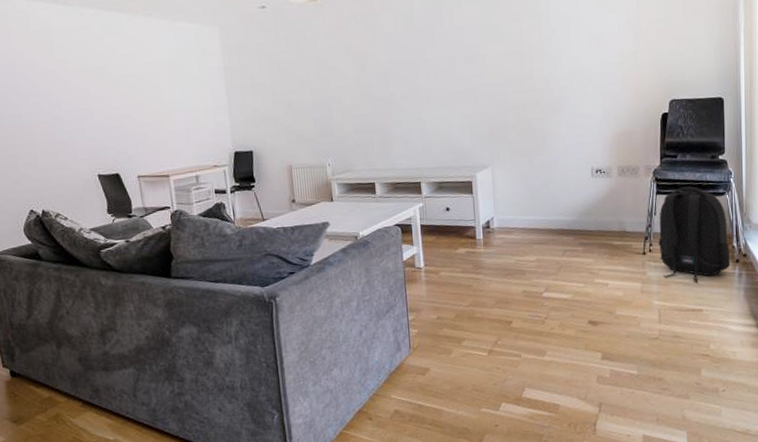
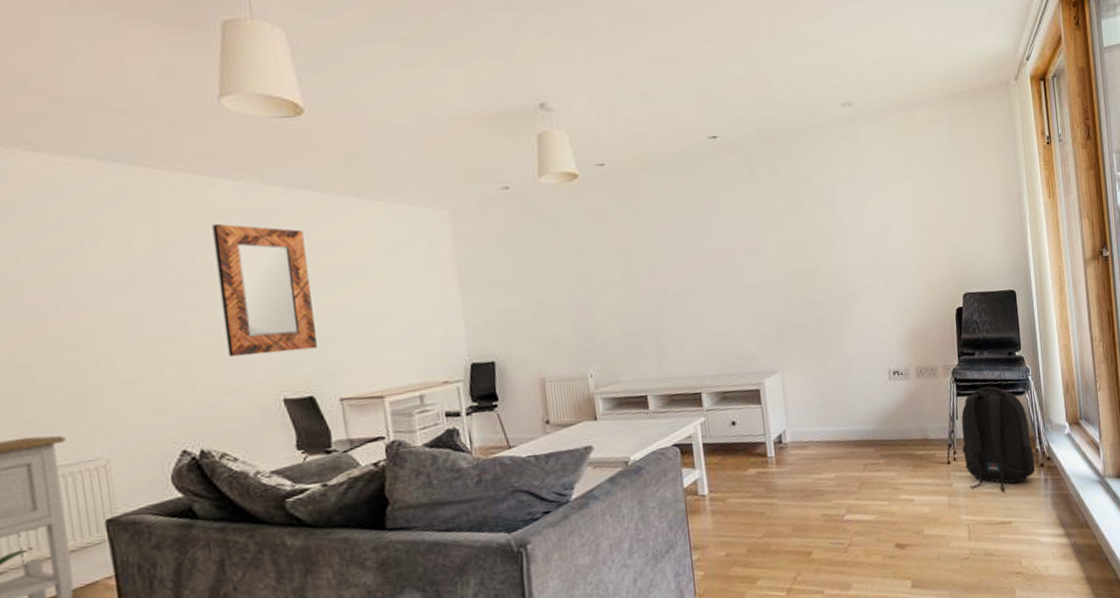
home mirror: none [46,38,121,142] -> present [212,223,317,358]

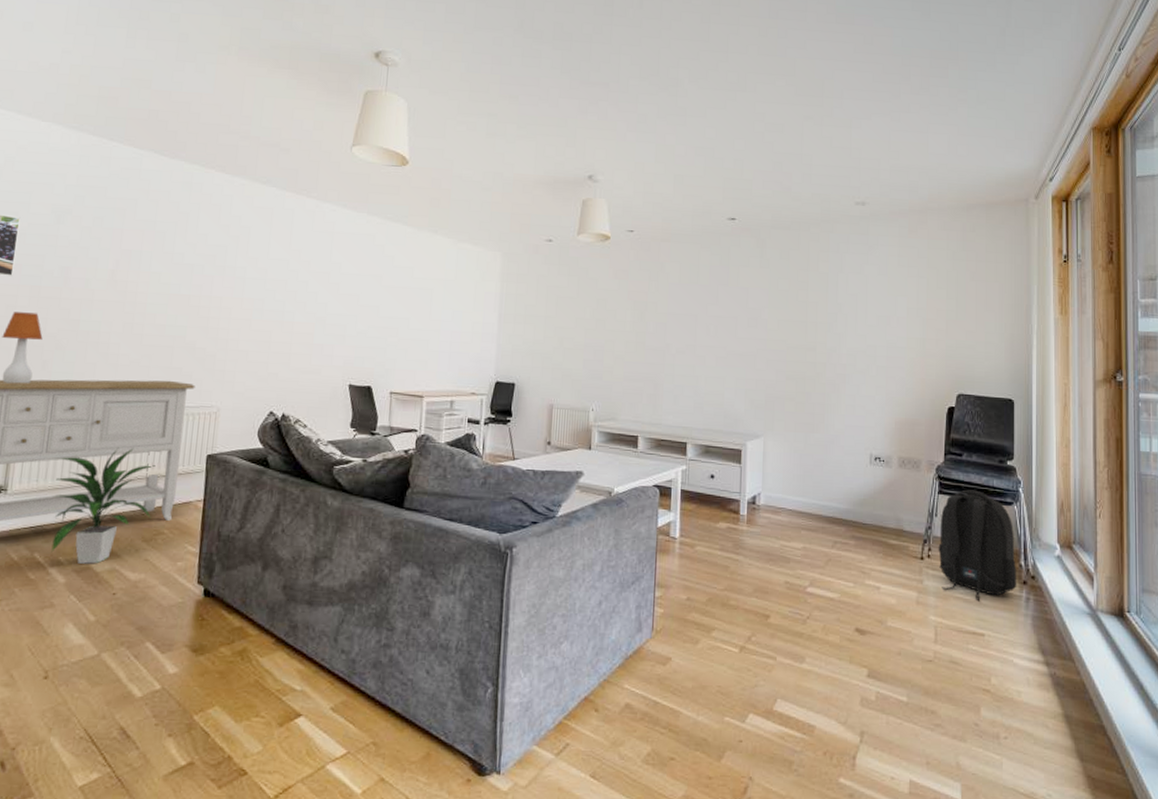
home mirror: present [212,223,317,358] -> none [317,240,389,349]

